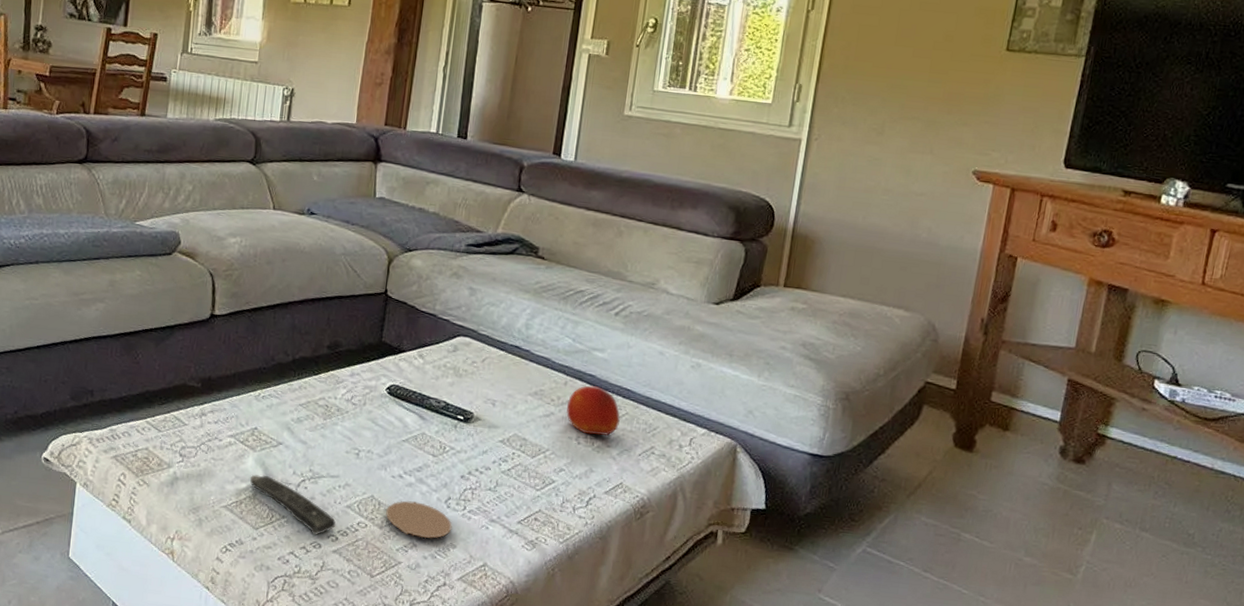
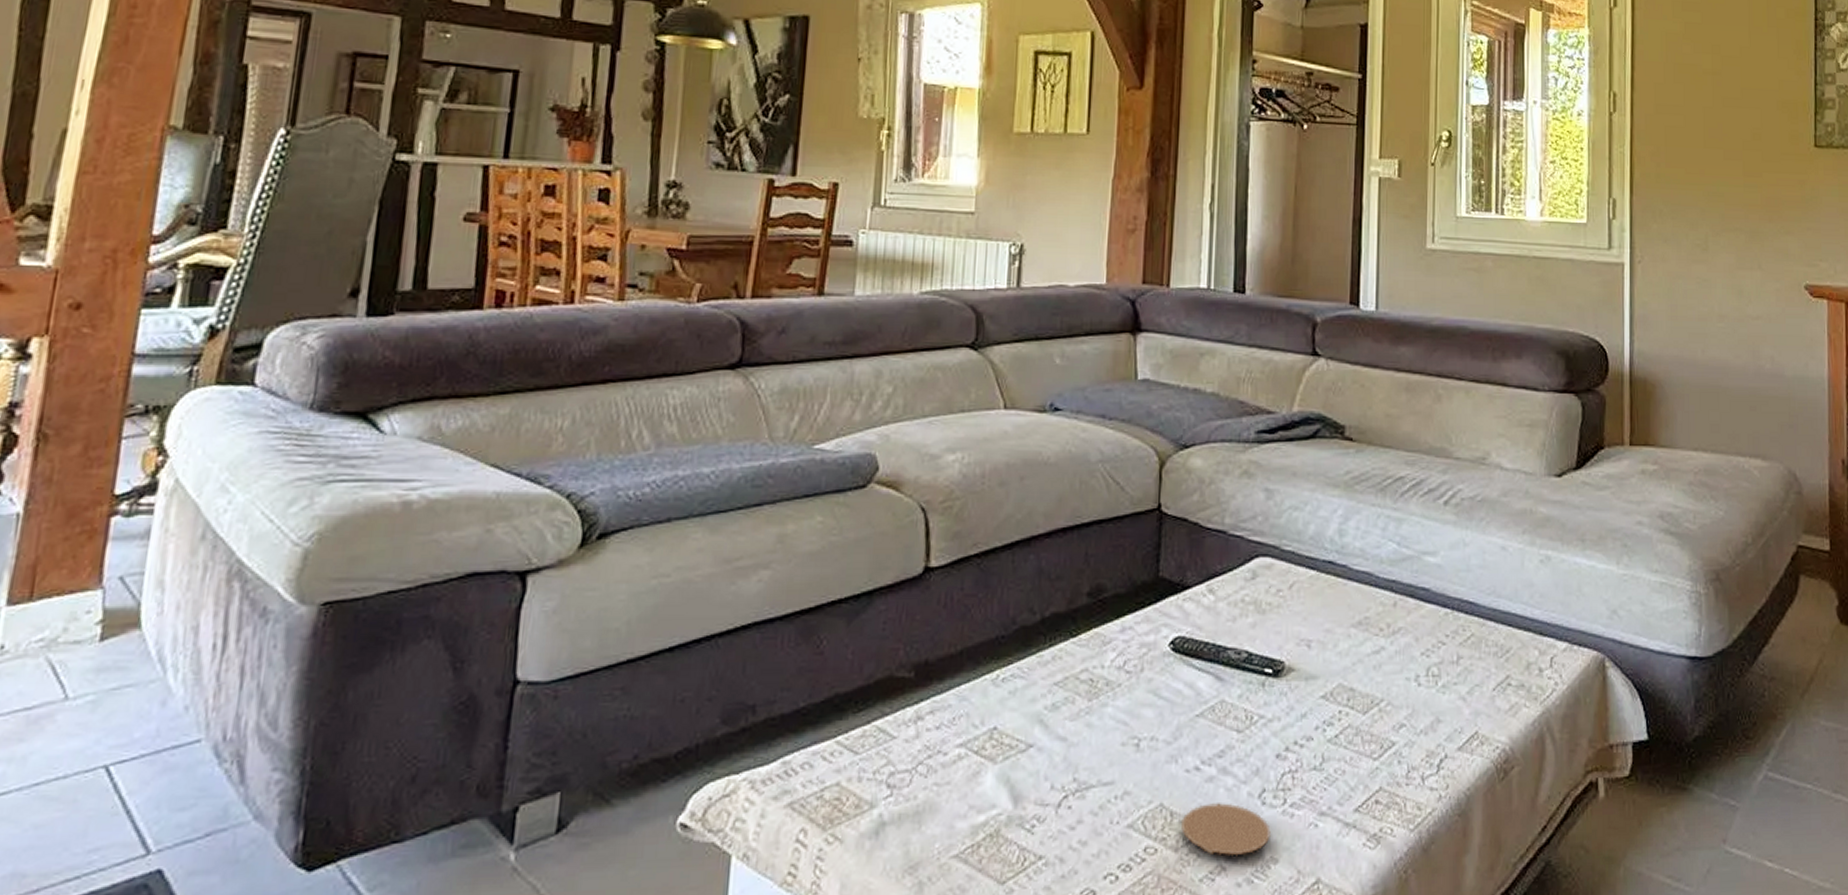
remote control: present [249,474,336,535] -> none [989,797,1115,877]
fruit: present [566,385,621,437] -> none [1400,601,1466,671]

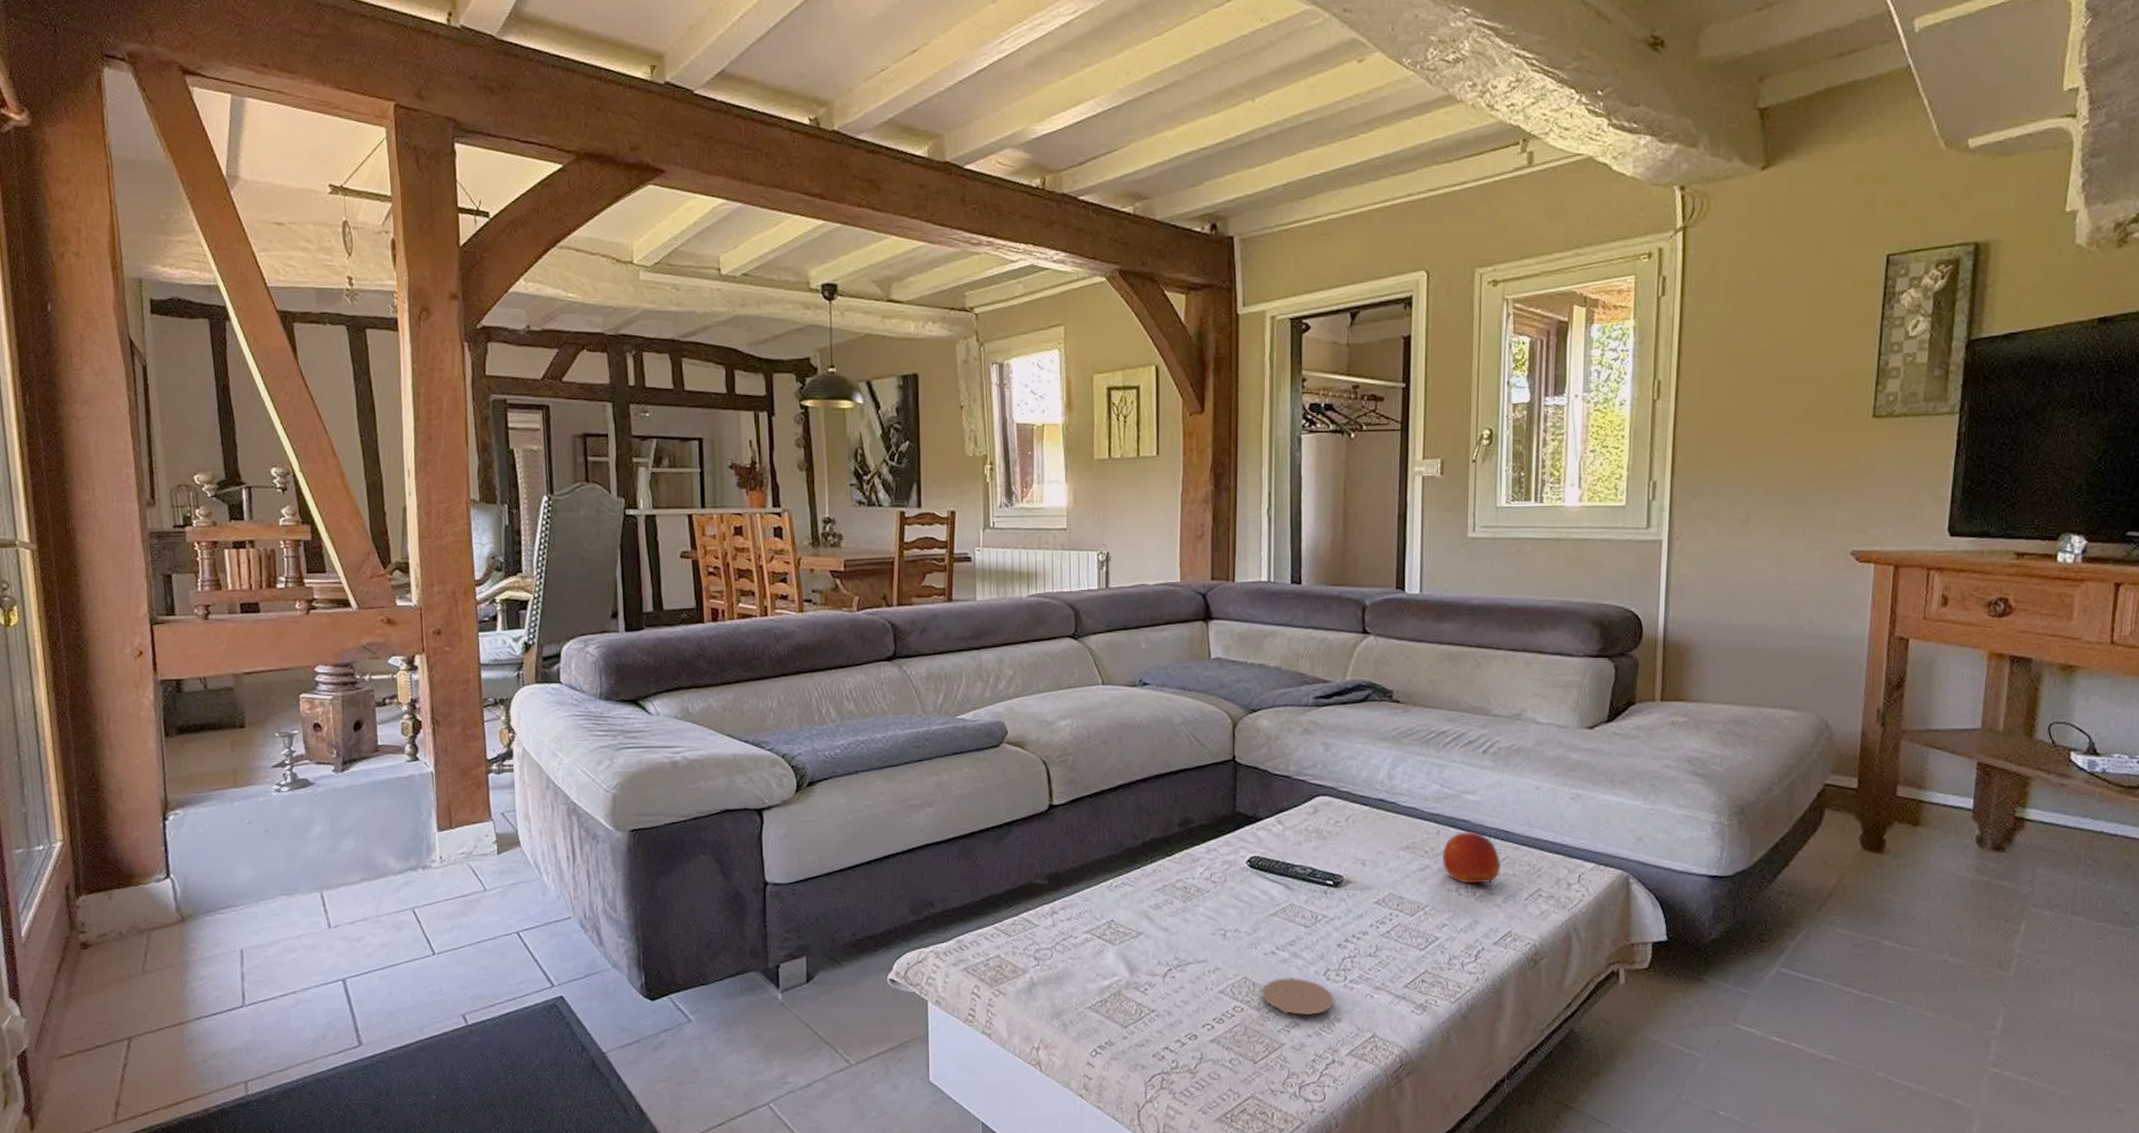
fruit: none [1400,601,1466,671] -> present [1443,830,1502,884]

